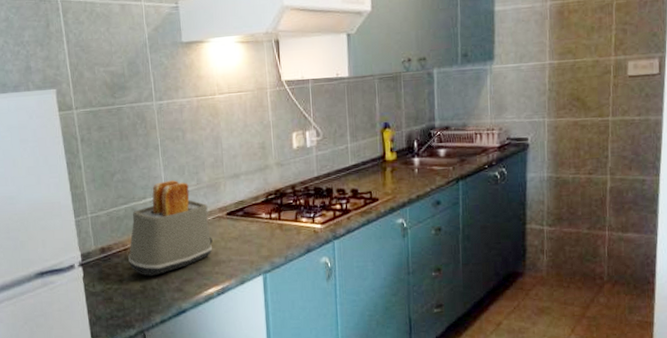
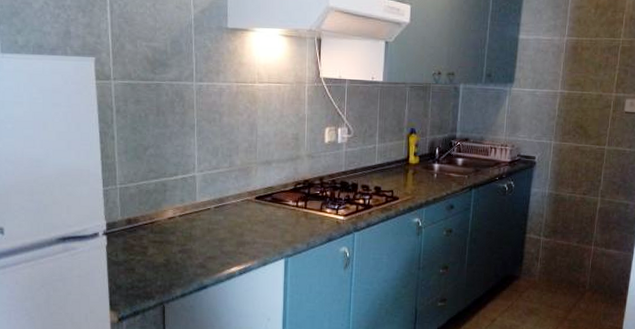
toaster: present [128,180,213,276] -> none [154,160,239,251]

